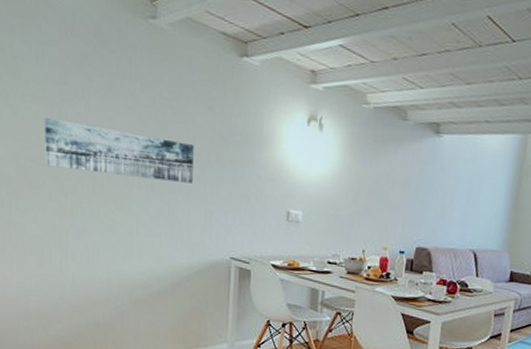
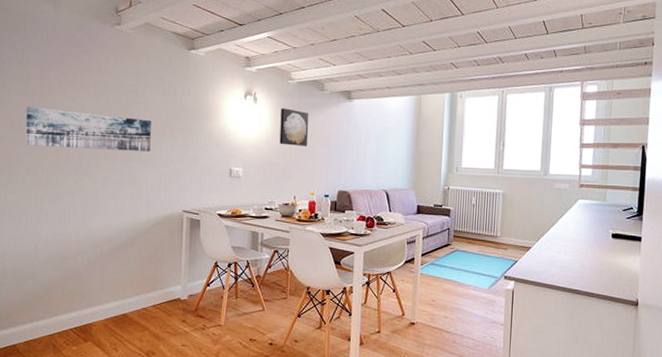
wall art: none [348,139,387,190] -> present [279,108,309,146]

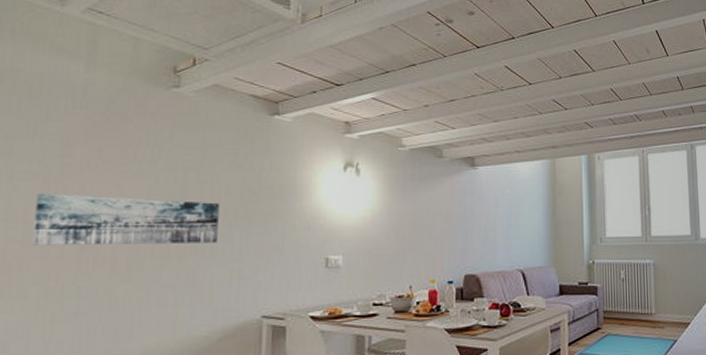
wall art: present [279,108,309,146] -> none [389,180,426,224]

